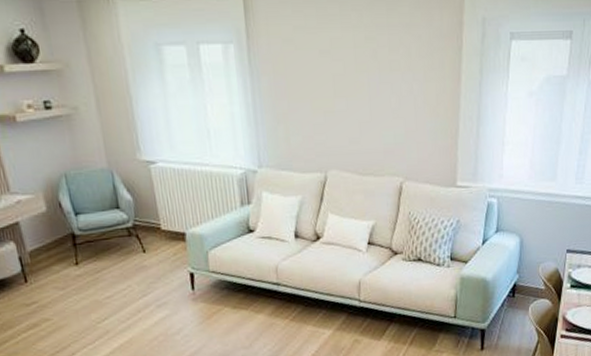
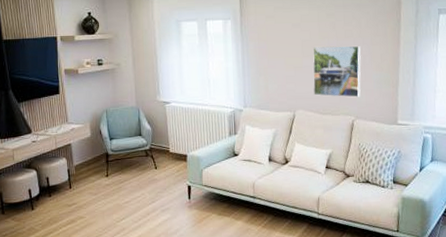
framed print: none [348,82,411,153] -> present [313,45,361,98]

